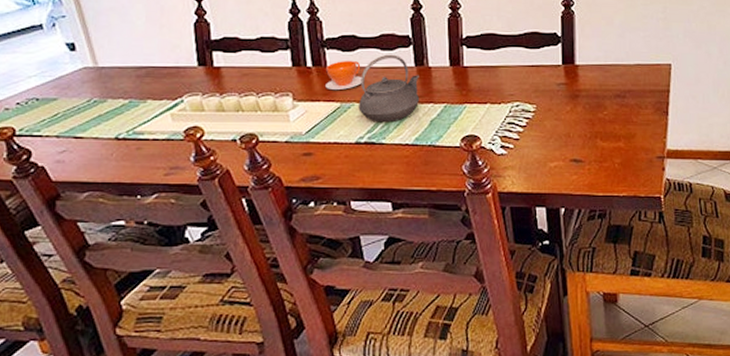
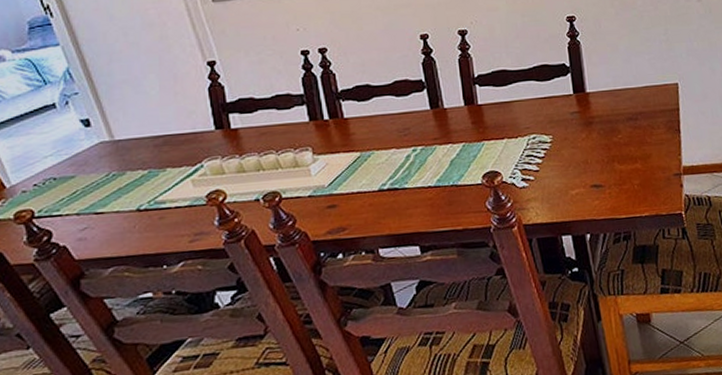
teacup: present [326,61,362,91] -> none [343,110,380,141]
teapot: present [358,54,420,123] -> none [378,99,439,168]

